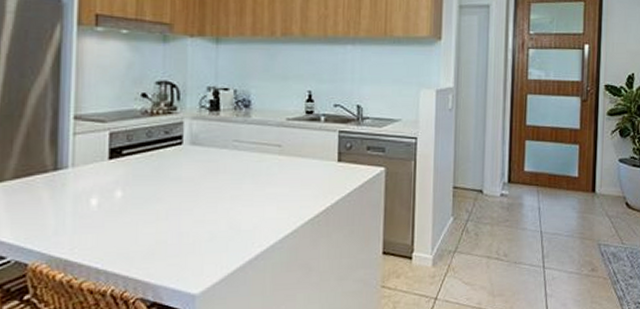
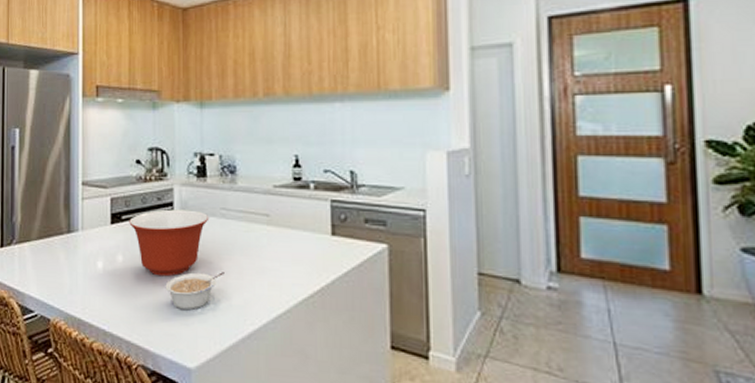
mixing bowl: none [131,142,221,209] -> present [129,209,210,277]
legume: none [170,200,234,240] -> present [165,272,225,311]

